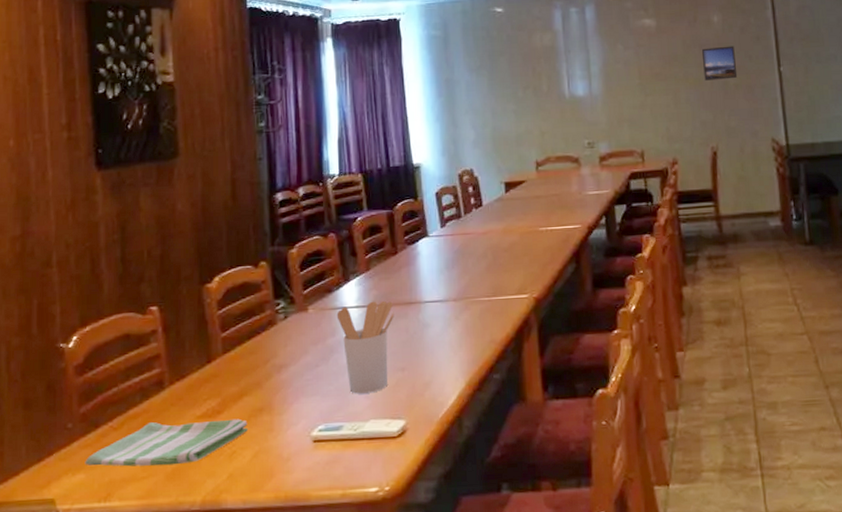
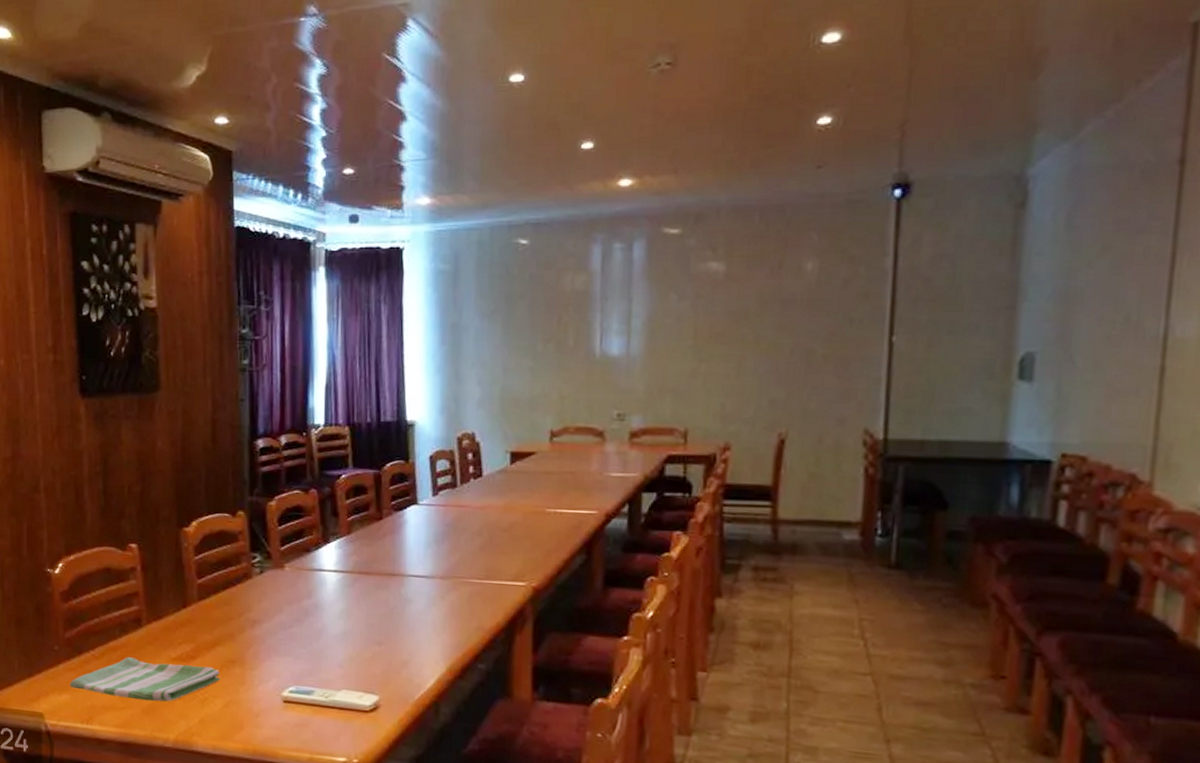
utensil holder: present [336,300,394,394] -> none [313,567,375,663]
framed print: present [701,46,738,81] -> none [782,303,831,348]

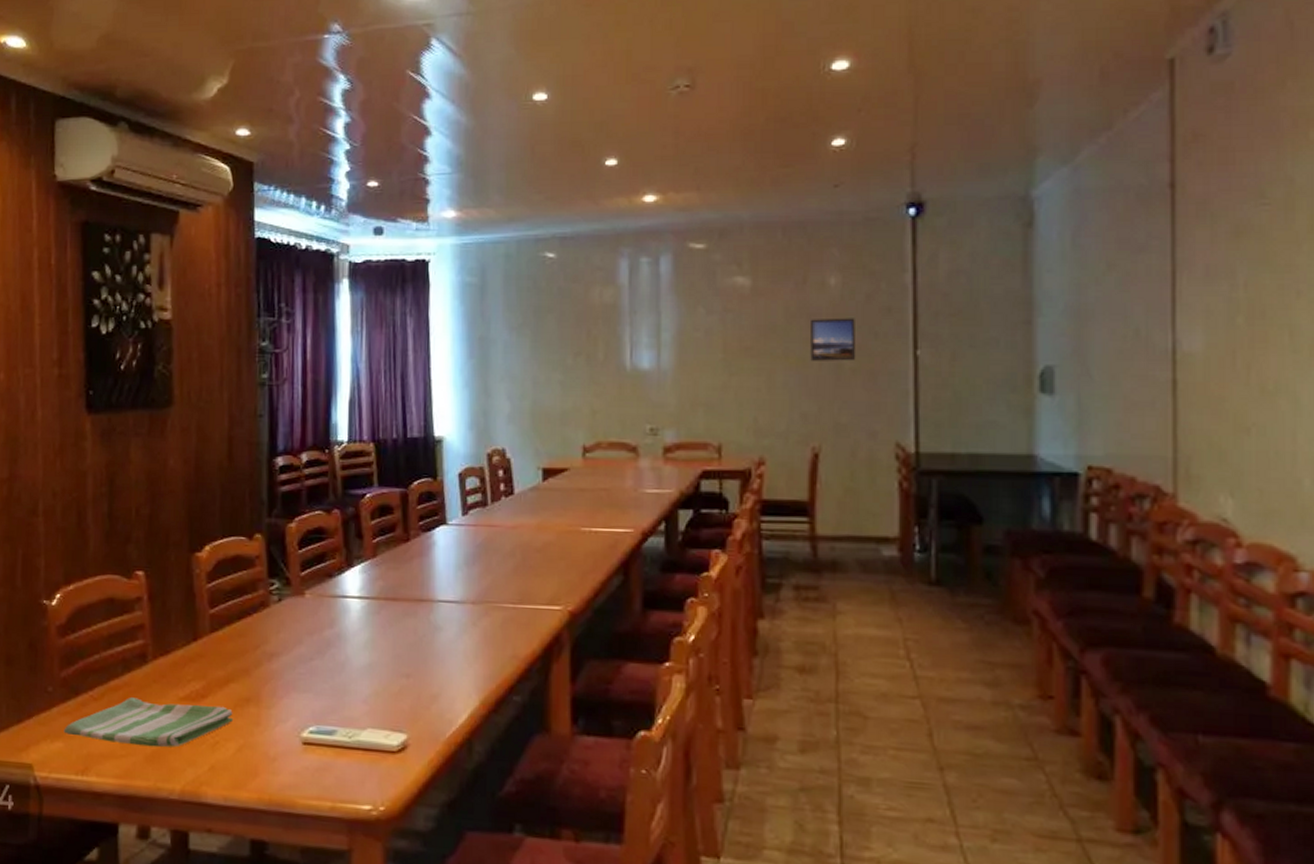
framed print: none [782,303,831,348] -> present [809,318,856,361]

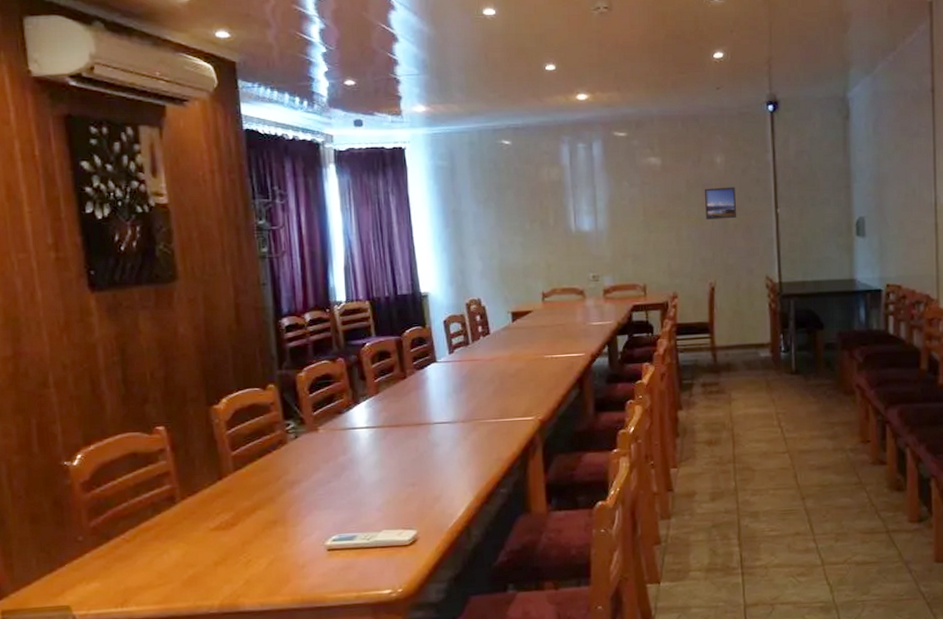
dish towel: present [63,697,233,748] -> none [98,530,262,576]

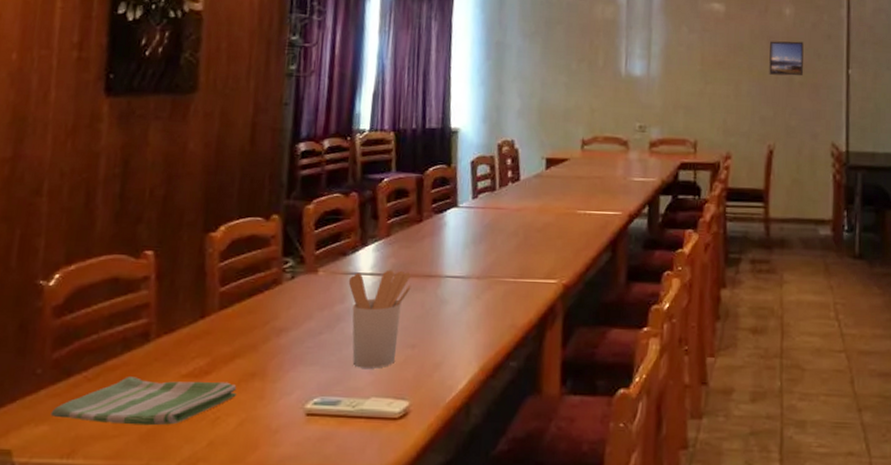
dish towel: none [98,530,262,576] -> present [50,377,237,426]
utensil holder: none [347,421,404,507] -> present [348,270,411,369]

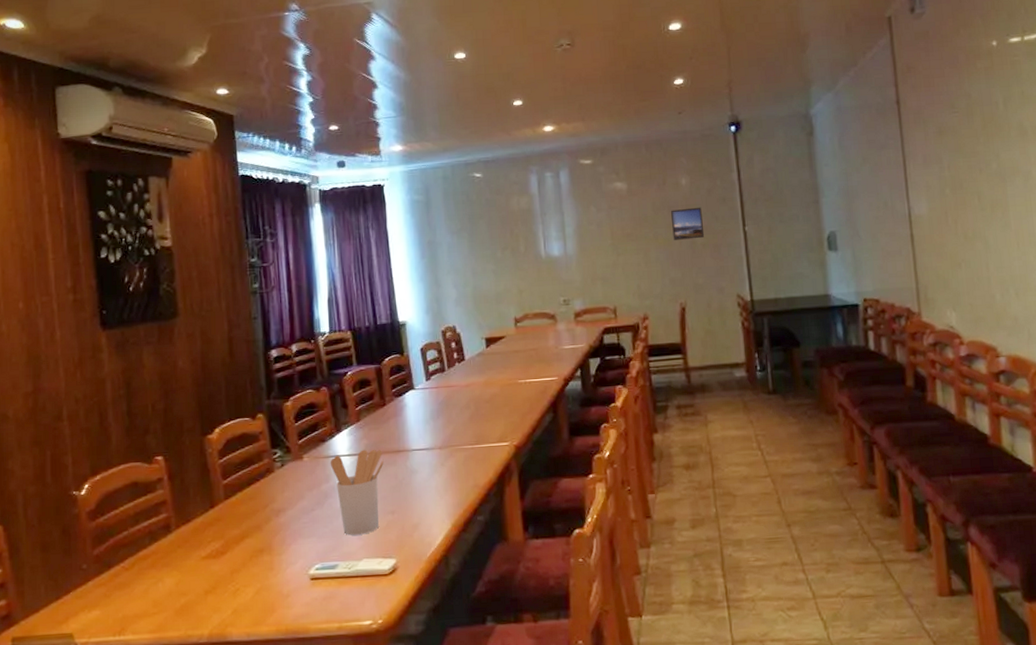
dish towel: present [50,377,237,426] -> none [99,559,250,604]

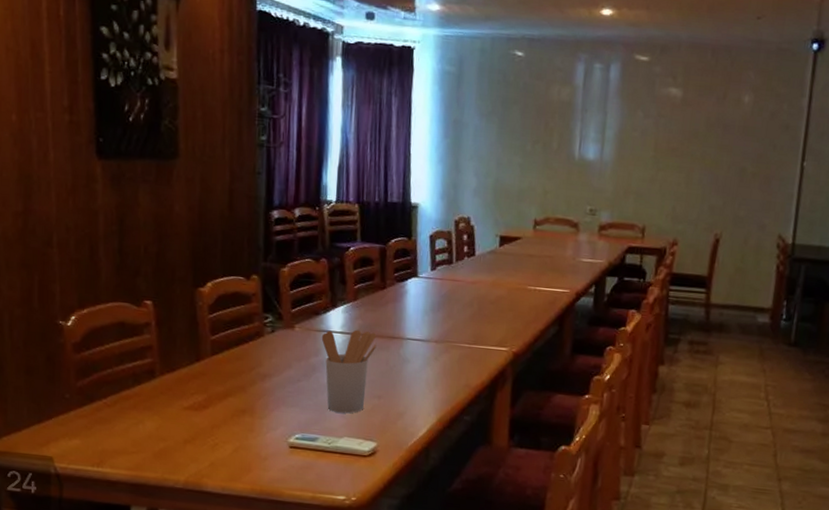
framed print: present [670,207,705,240] -> none [722,129,760,167]

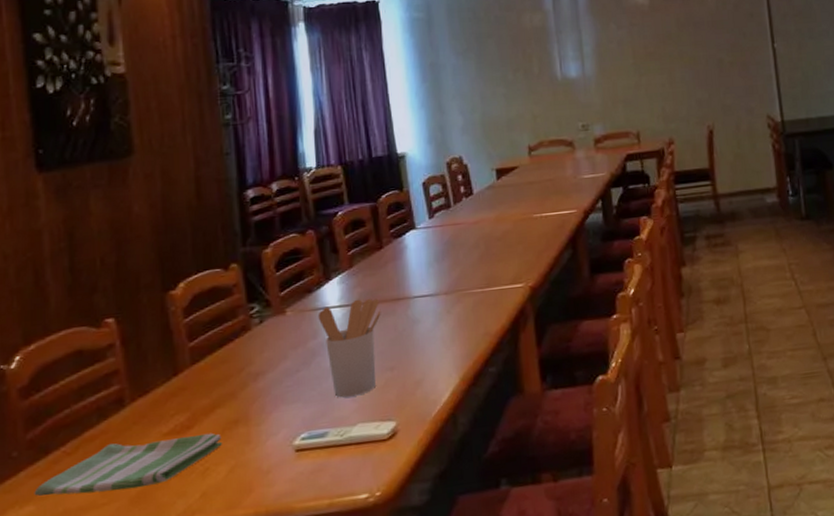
dish towel: none [80,405,230,447] -> present [34,433,222,497]

